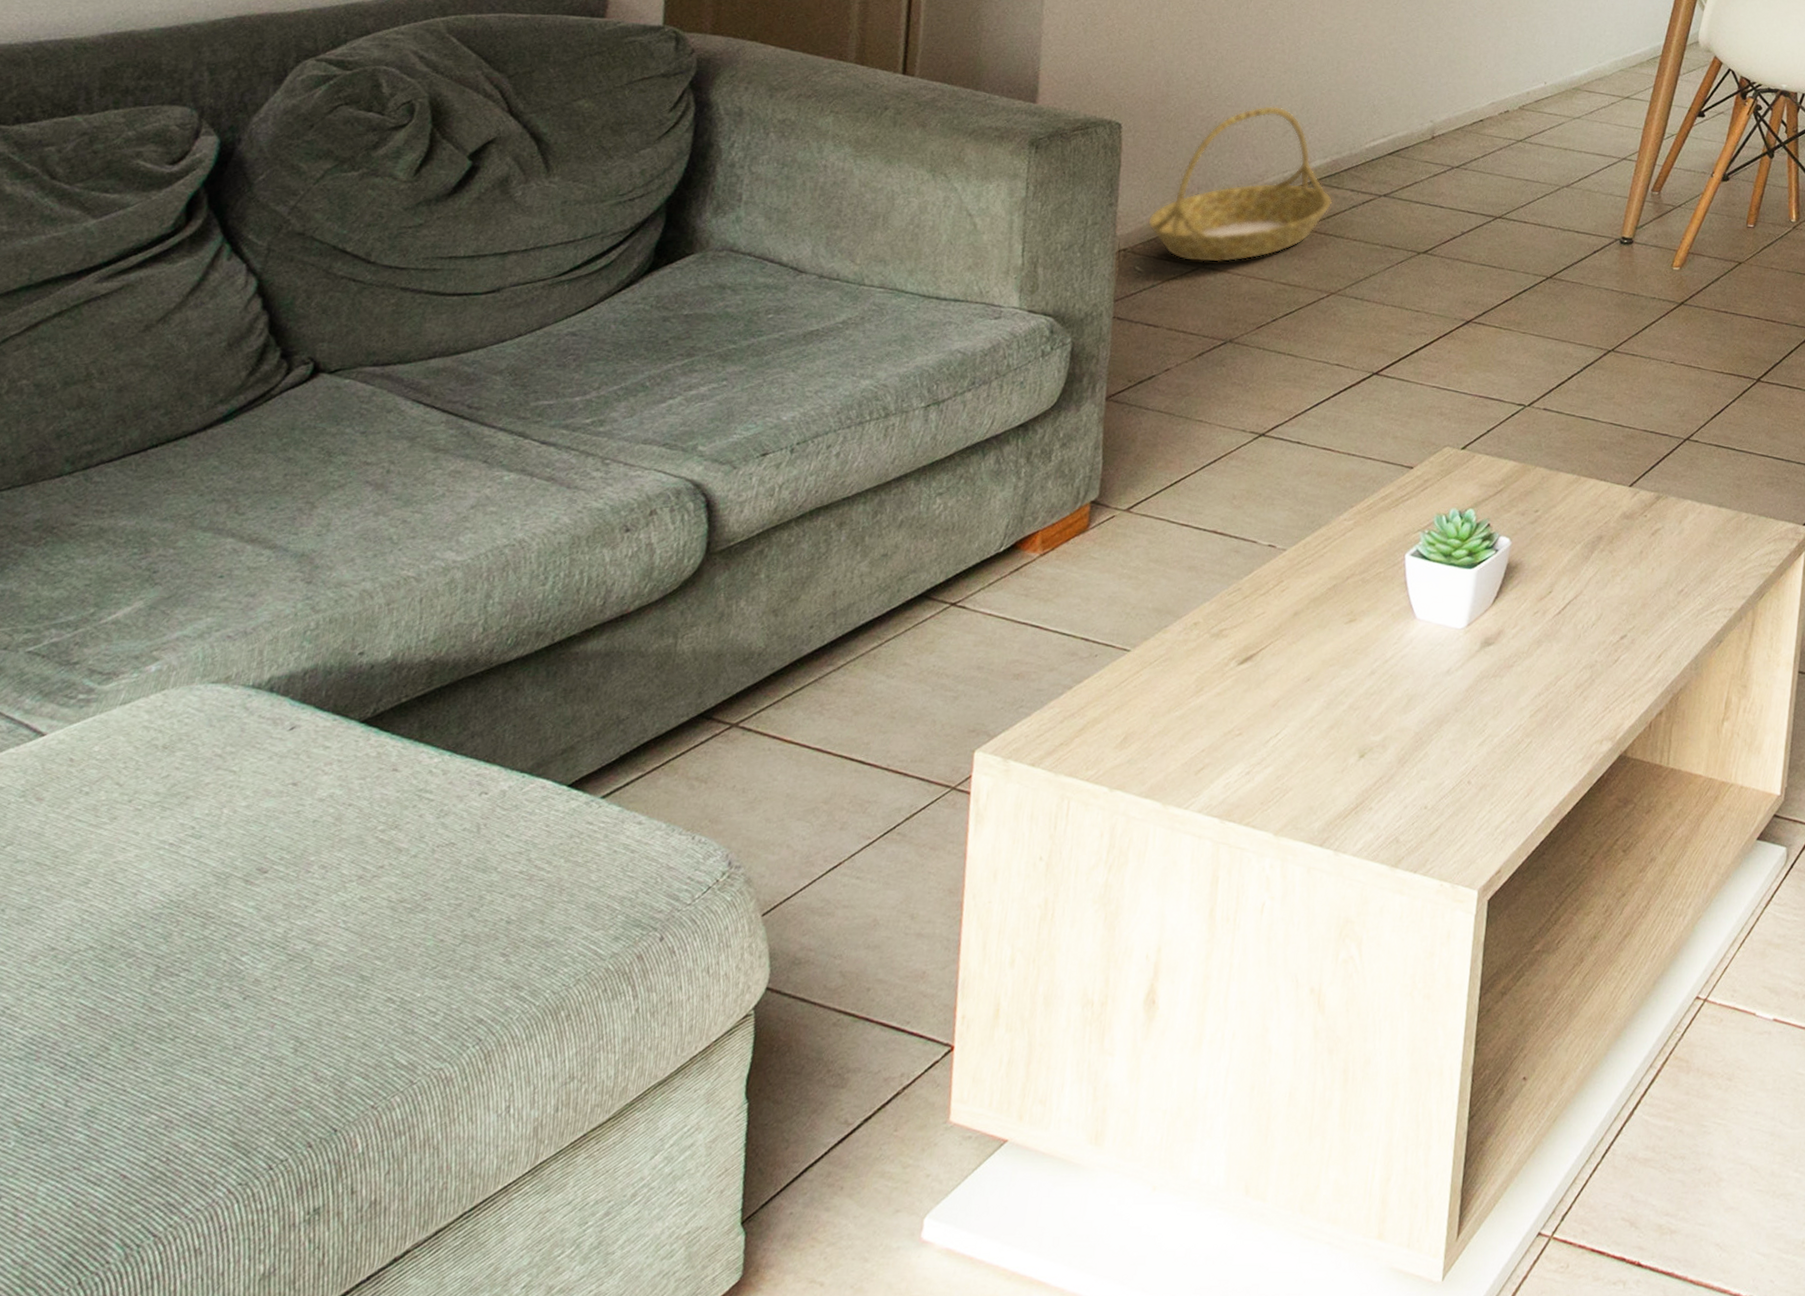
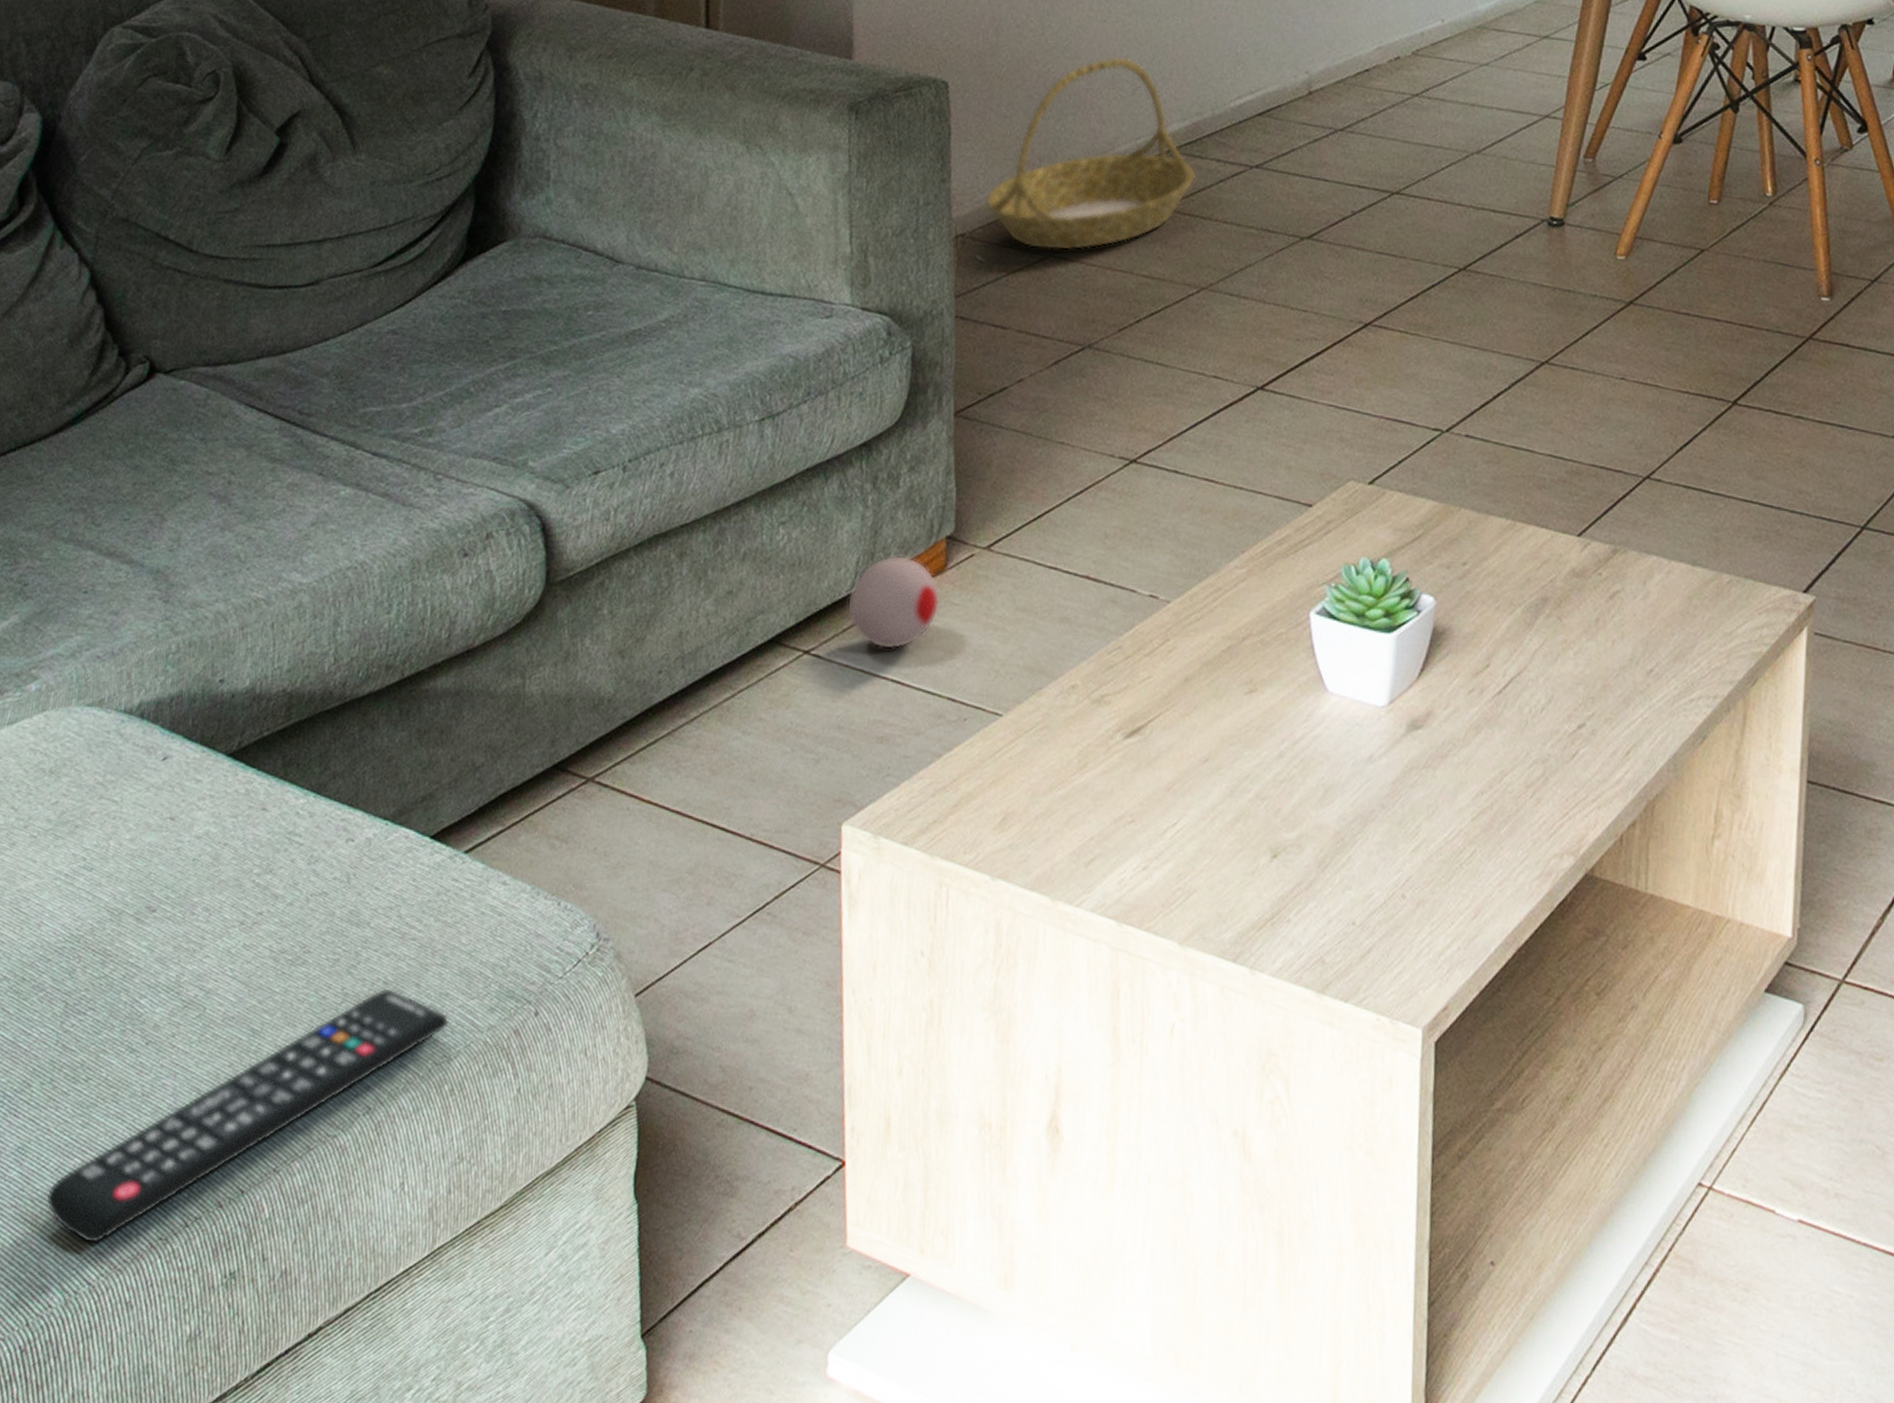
remote control: none [114,926,572,1197] -> present [46,987,450,1244]
ball: none [994,518,1082,600] -> present [847,555,941,650]

